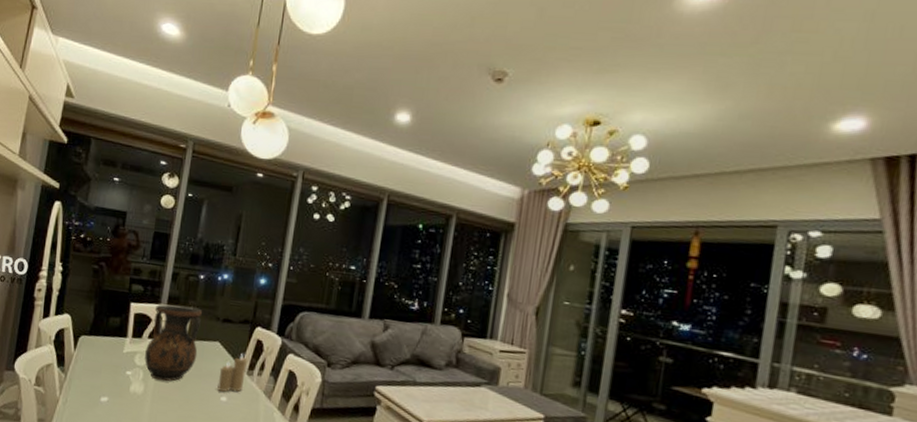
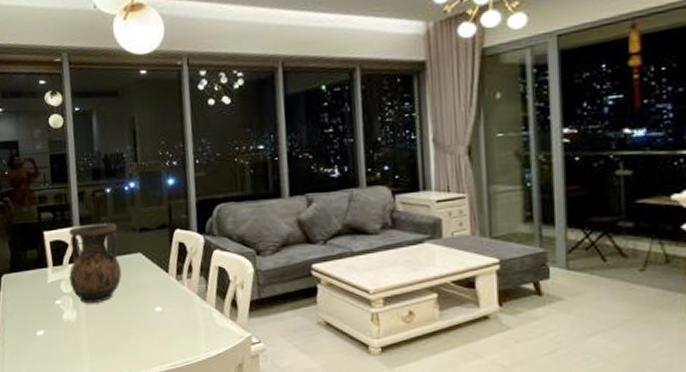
candle: present [217,354,247,392] -> none [147,260,176,302]

